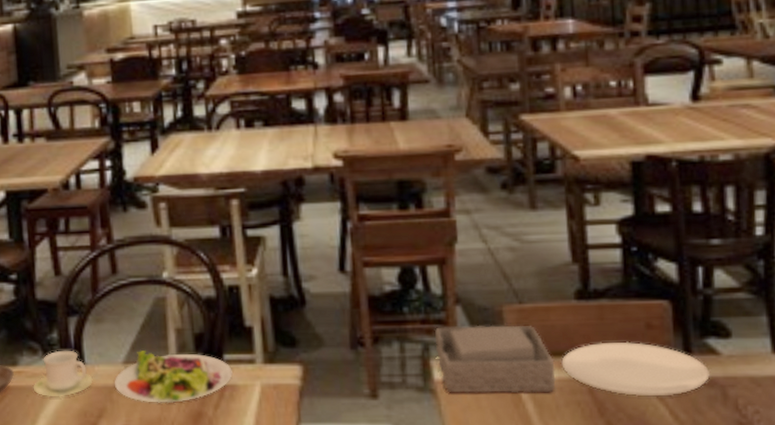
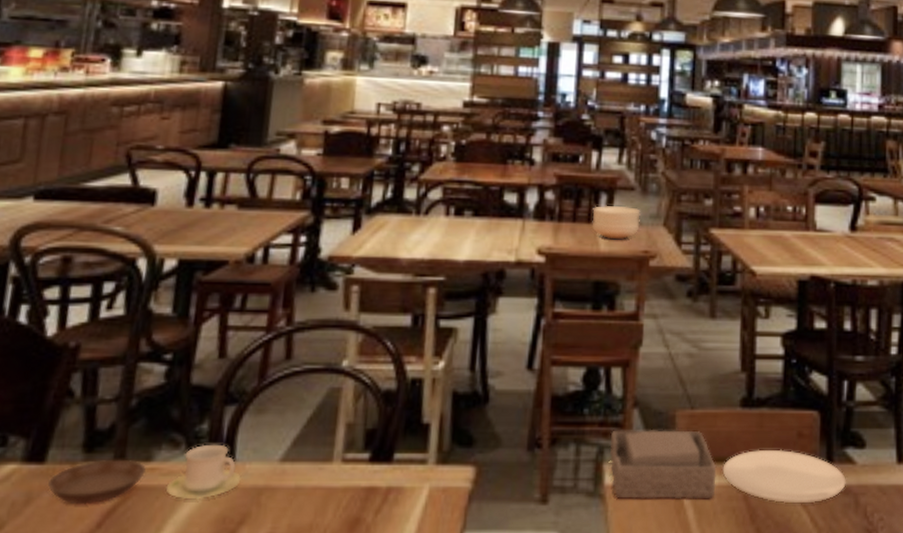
salad plate: present [115,350,233,404] -> none [266,447,401,508]
bowl: none [386,100,440,137] -> present [592,205,641,240]

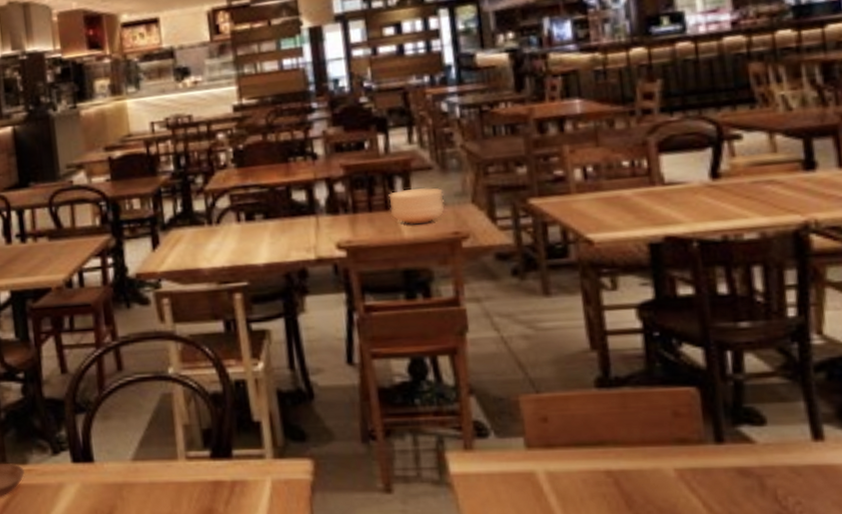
cup and saucer: present [165,444,243,500] -> none [43,447,104,495]
napkin holder: present [609,430,717,500] -> none [448,415,579,486]
plate: present [722,449,846,504] -> none [583,430,745,488]

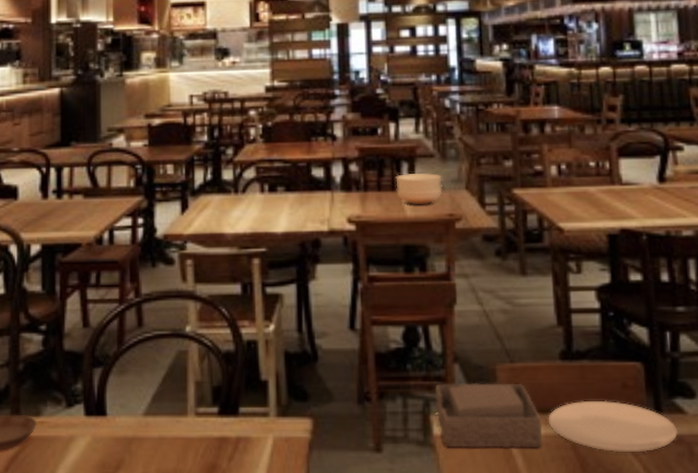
napkin holder: none [448,415,579,486] -> present [434,383,543,449]
plate: none [583,430,745,488] -> present [548,400,678,453]

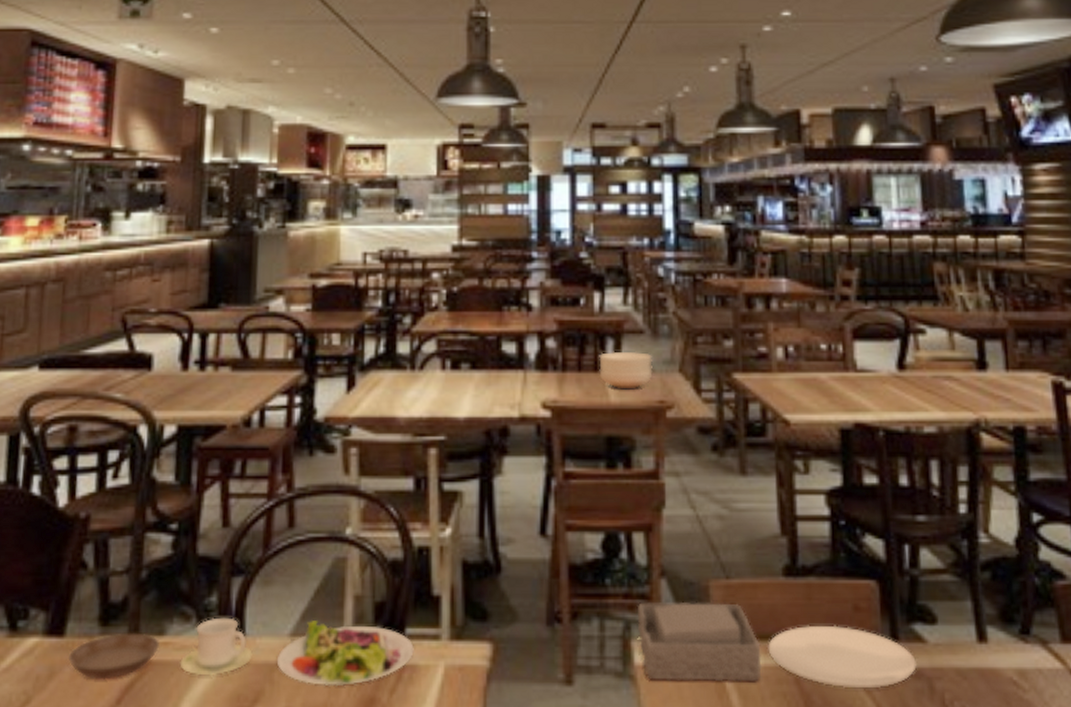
cup and saucer: none [54,401,114,448] -> present [180,617,254,676]
salad plate: none [134,402,247,456] -> present [278,621,414,687]

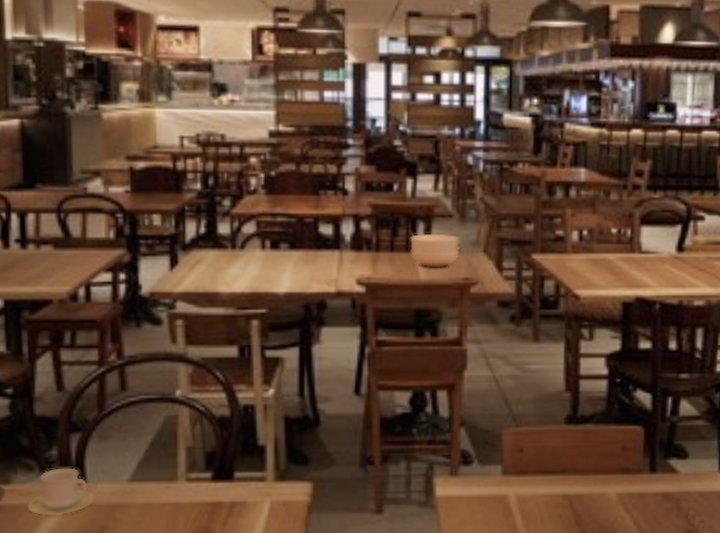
salad plate: present [278,621,414,687] -> none [118,468,243,521]
napkin holder: present [637,602,762,682] -> none [439,446,543,508]
plate: present [768,625,917,689] -> none [548,461,669,510]

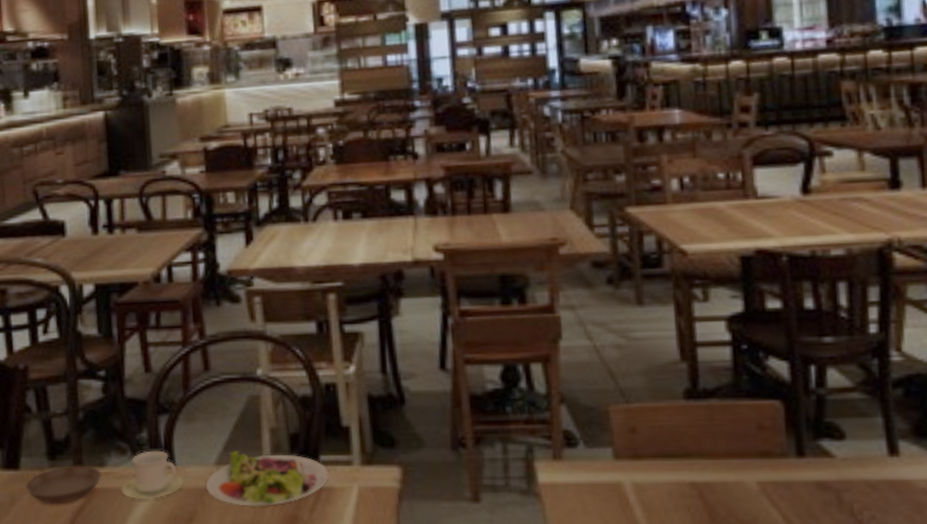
salad plate: none [118,468,243,521] -> present [206,451,329,507]
bowl: present [410,233,460,268] -> none [488,192,543,229]

